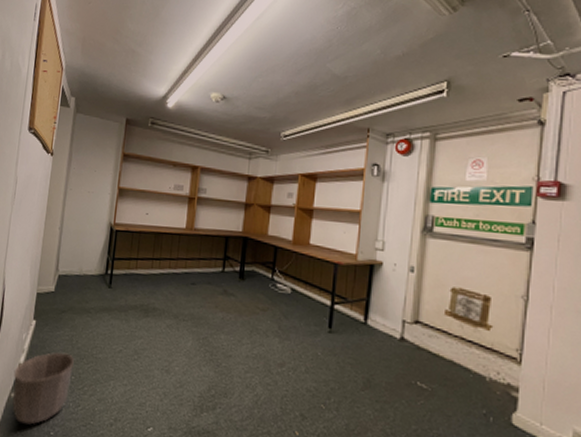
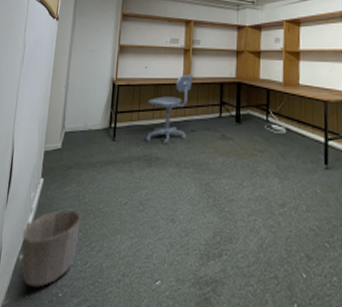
office chair: none [143,224,196,296] -> present [146,74,192,145]

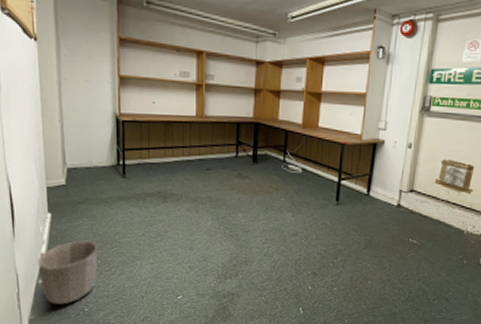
office chair: present [146,74,192,145] -> none [158,112,206,182]

